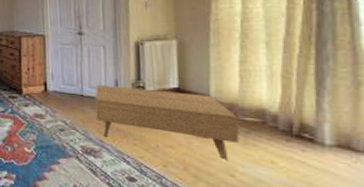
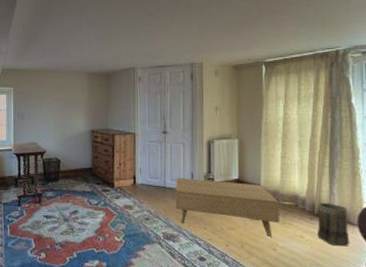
basket: none [298,120,352,180] -> present [317,202,350,247]

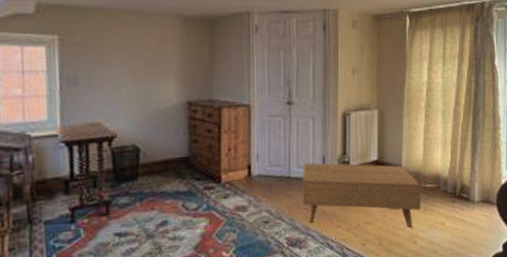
basket: present [317,202,350,247] -> none [458,181,489,230]

